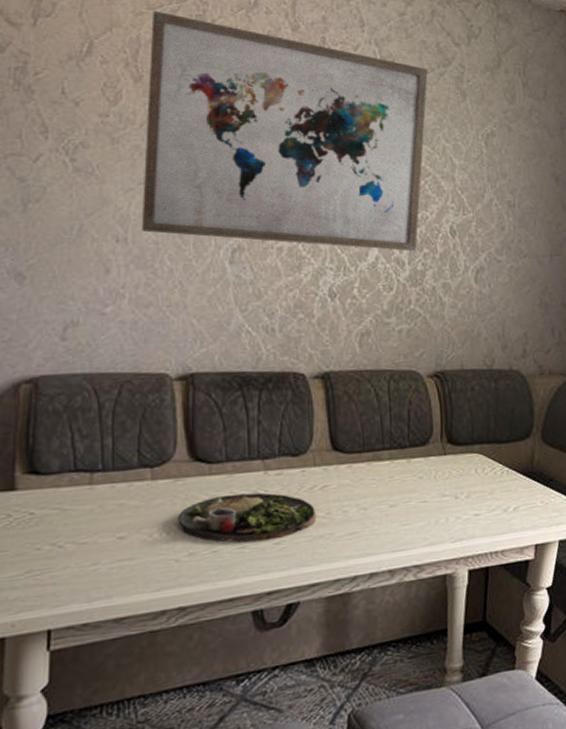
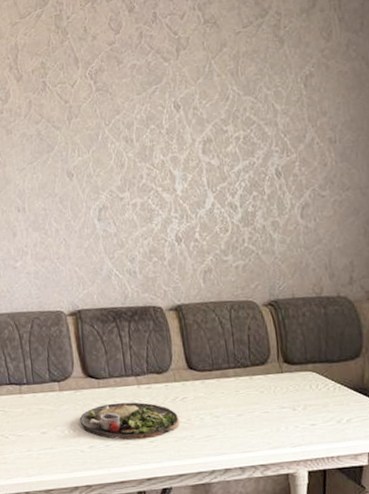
wall art: present [141,10,428,252] -> none [24,18,248,202]

